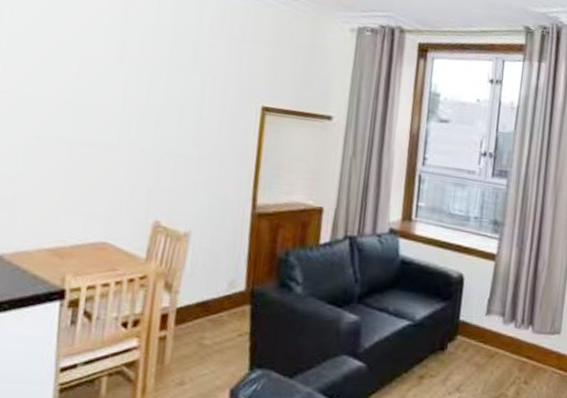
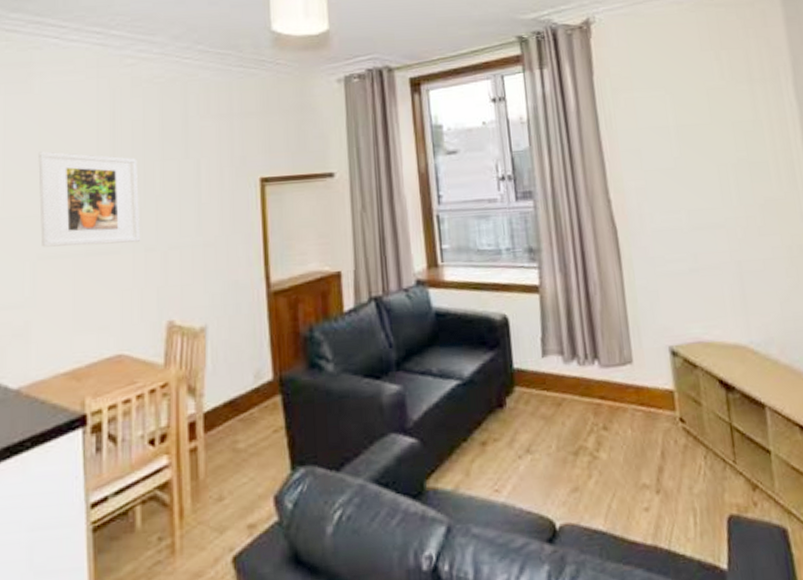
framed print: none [39,33,145,142] -> present [38,151,140,247]

